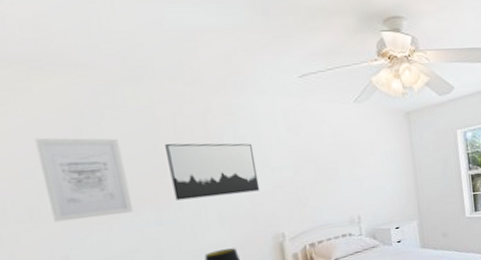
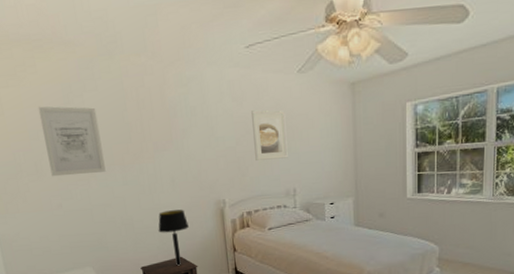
wall art: present [165,143,260,201] -> none [130,112,206,164]
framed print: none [309,139,350,190] -> present [251,110,288,160]

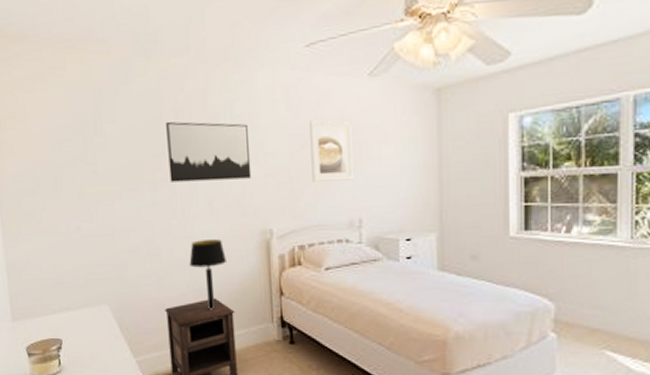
wall art: present [38,106,106,177] -> none [63,113,133,195]
wall art: none [130,112,206,164] -> present [166,122,252,182]

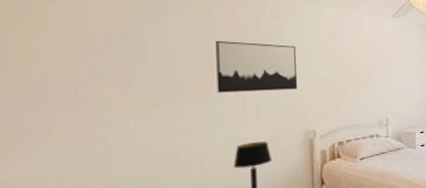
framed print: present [310,120,353,182] -> none [348,46,382,92]

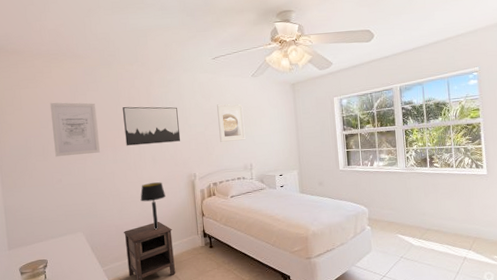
wall art: none [94,27,175,106] -> present [49,102,100,157]
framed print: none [348,46,382,92] -> present [217,104,246,142]

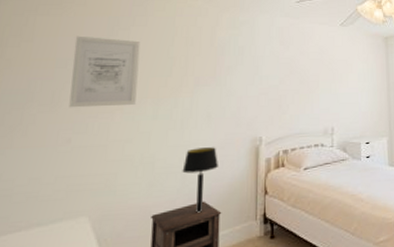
wall art: present [123,106,181,146] -> none [174,49,248,98]
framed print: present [217,104,246,142] -> none [297,54,328,99]

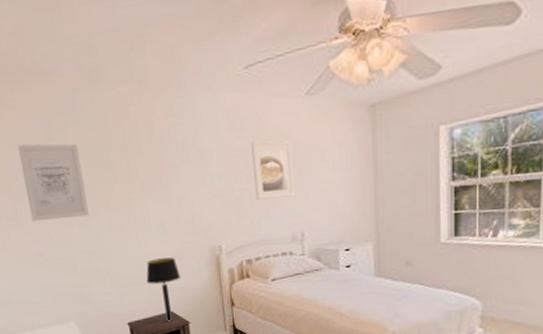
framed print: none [297,54,328,99] -> present [251,140,295,200]

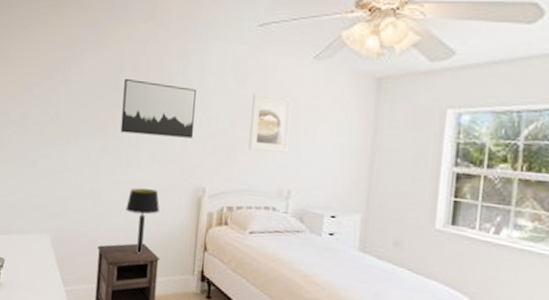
wall art: present [17,143,89,222] -> none [35,60,93,135]
wall art: none [115,147,200,206] -> present [120,79,196,139]

